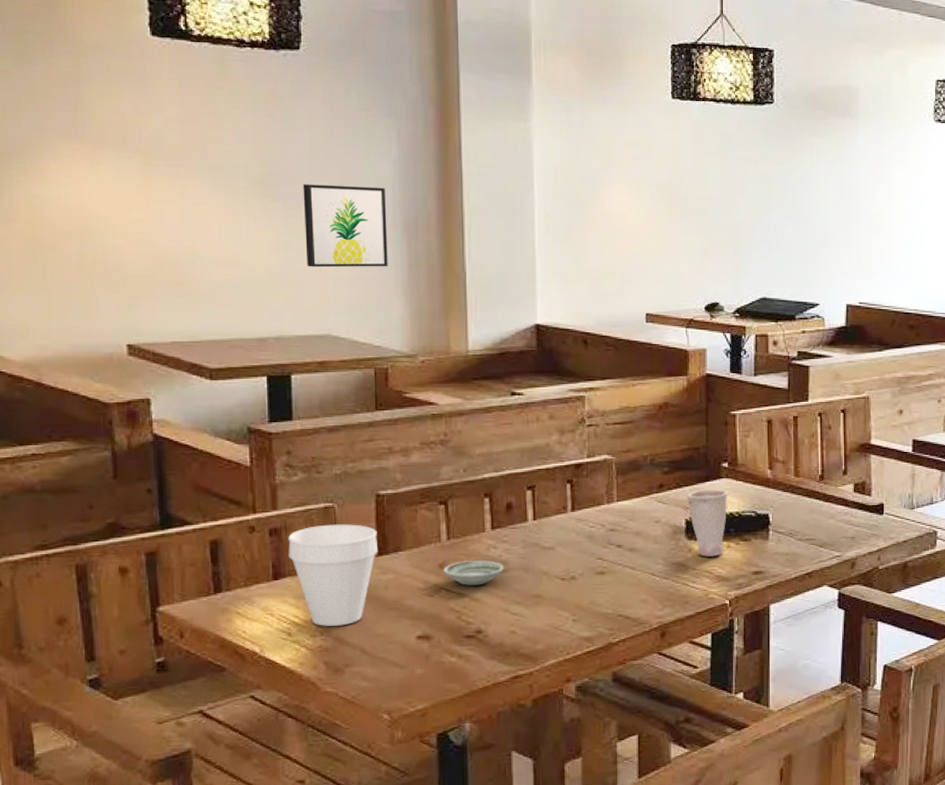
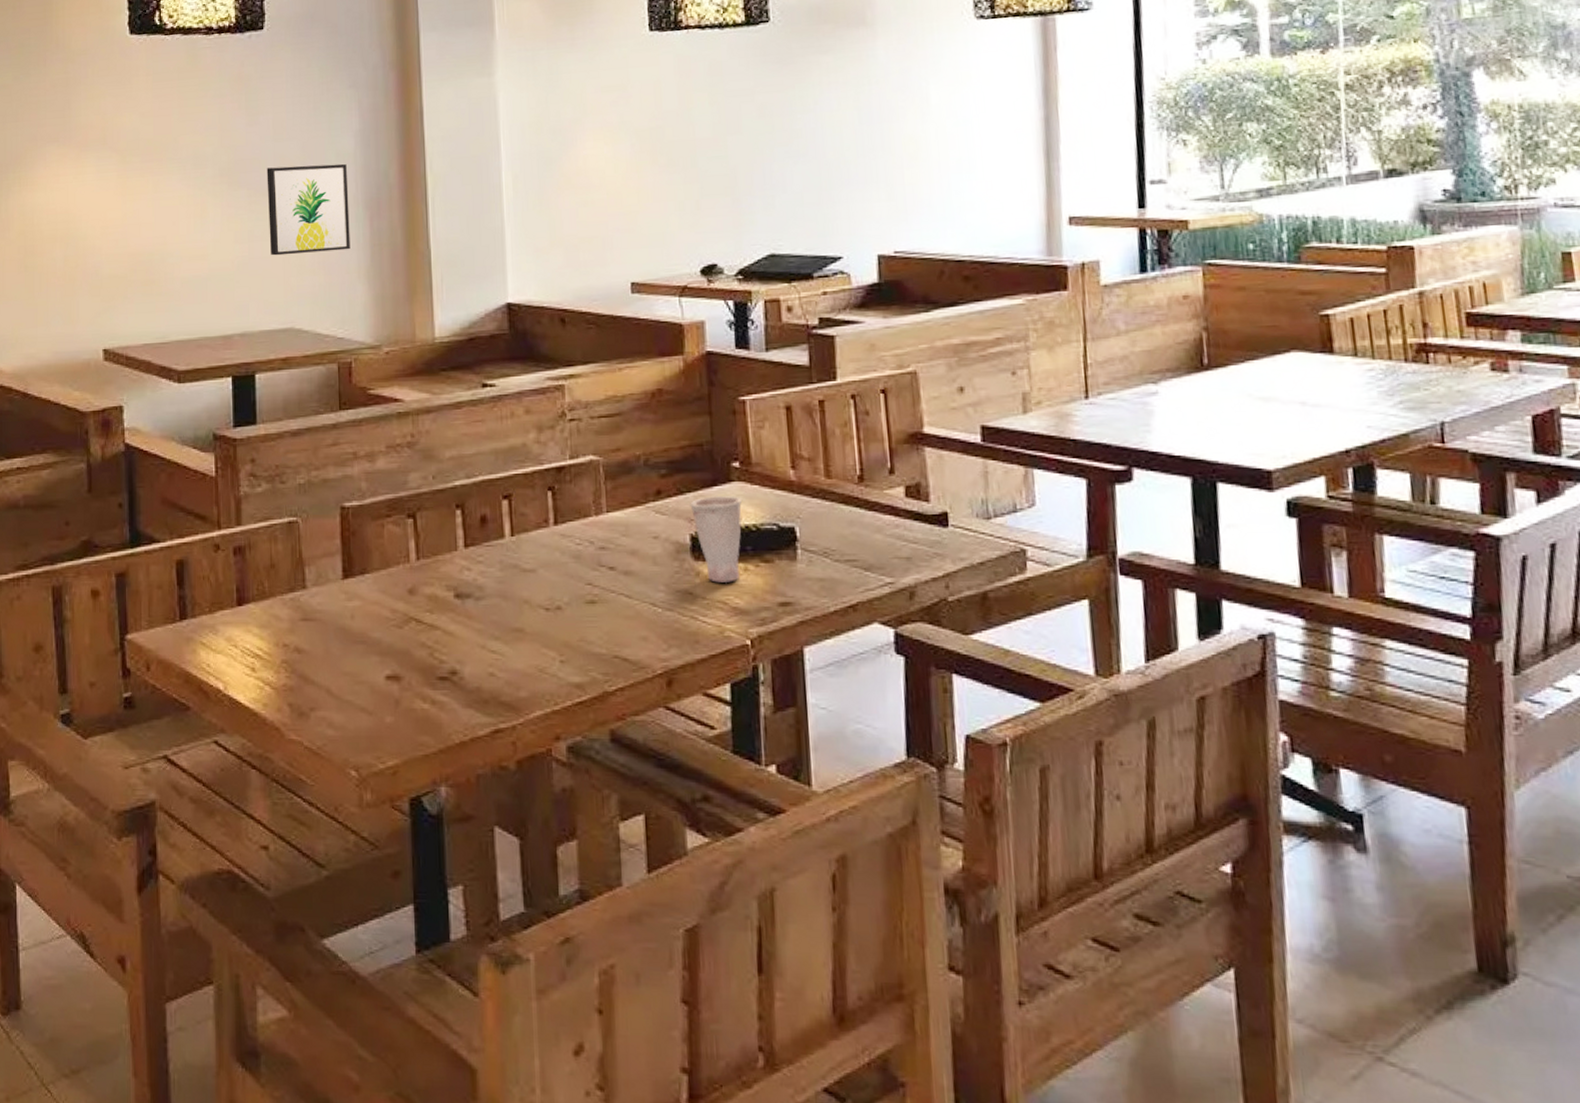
cup: present [288,524,379,626] -> none [252,541,344,661]
saucer: present [443,560,504,586] -> none [412,585,480,616]

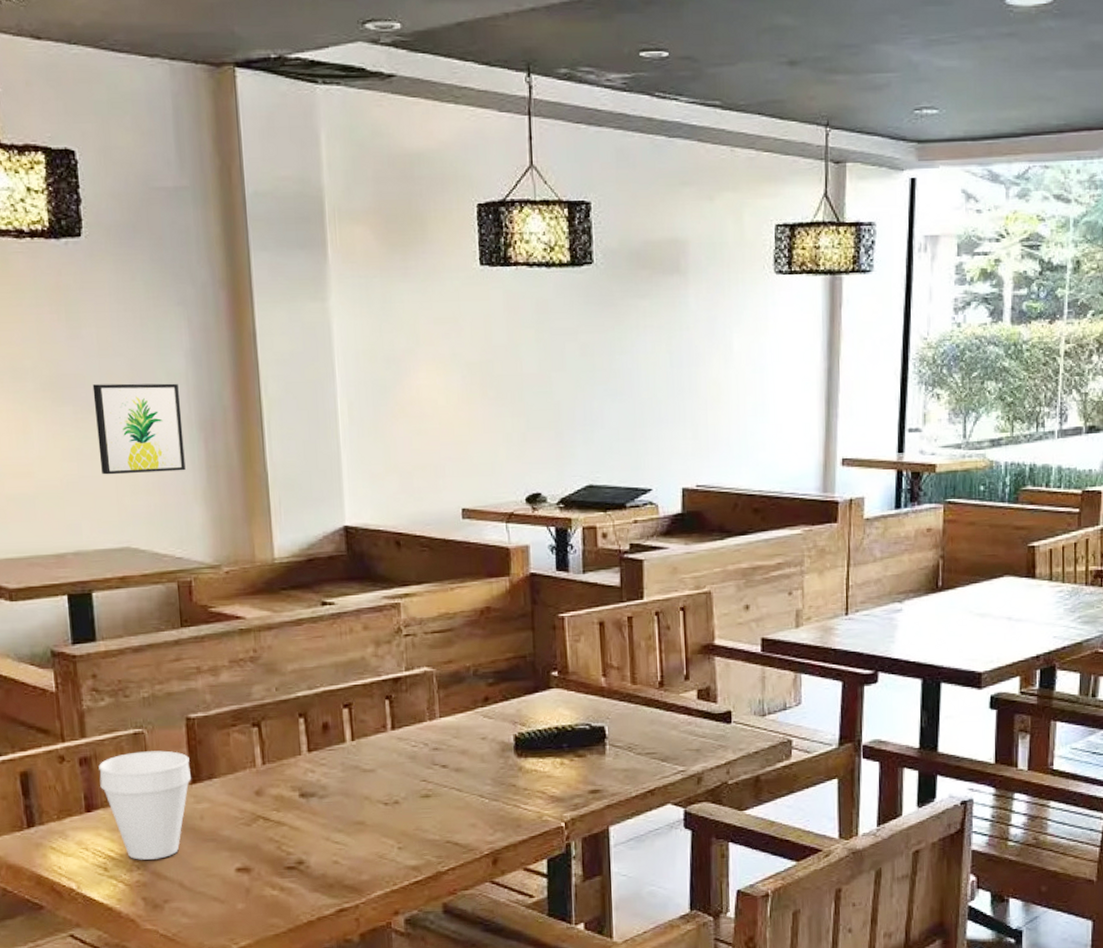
cup: none [252,541,344,661] -> present [98,750,192,860]
cup: present [690,495,742,583] -> none [514,700,559,776]

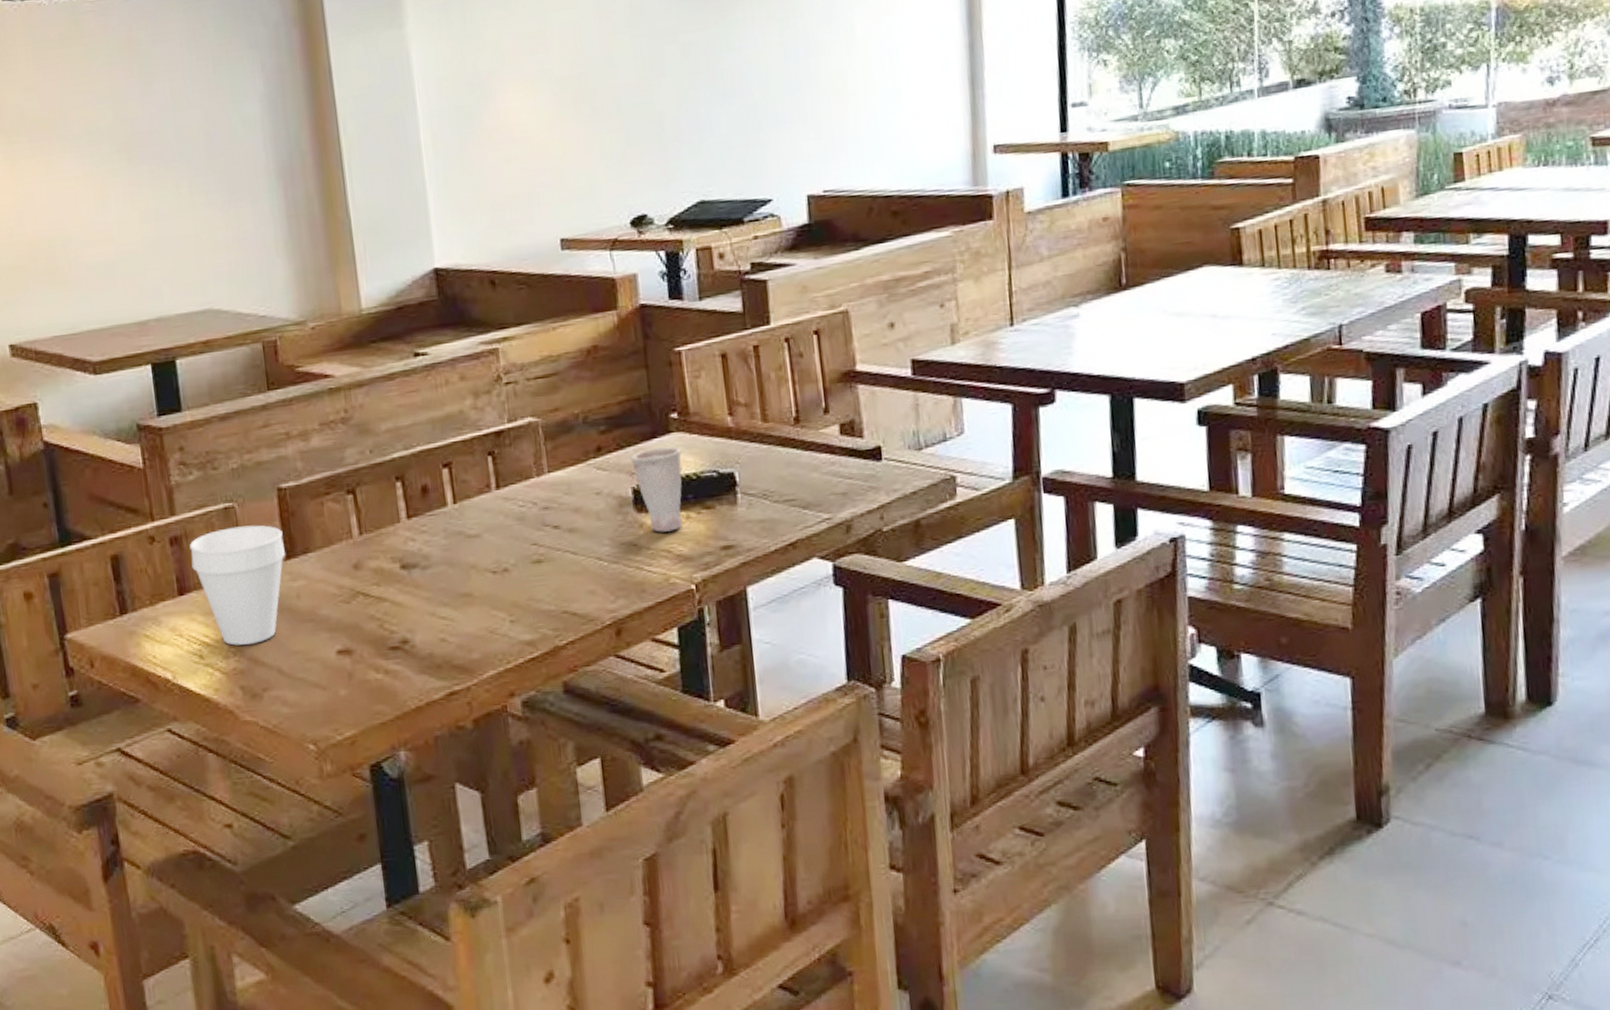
wall art: present [92,383,186,475] -> none [168,131,265,235]
cup: none [514,700,559,776] -> present [630,446,682,533]

